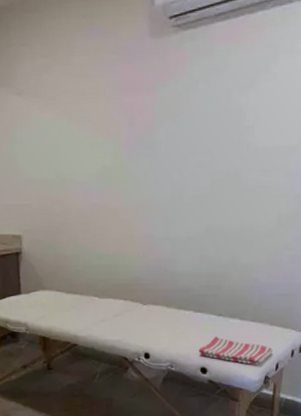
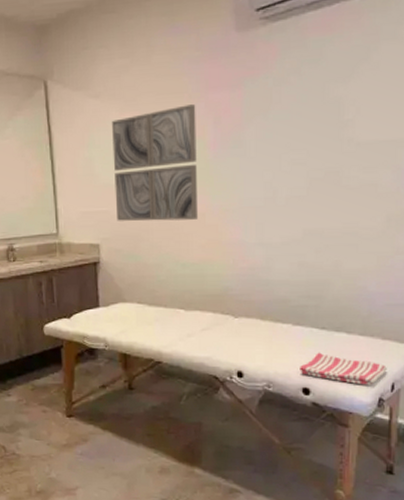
wall art: none [34,106,113,215] -> present [112,104,199,221]

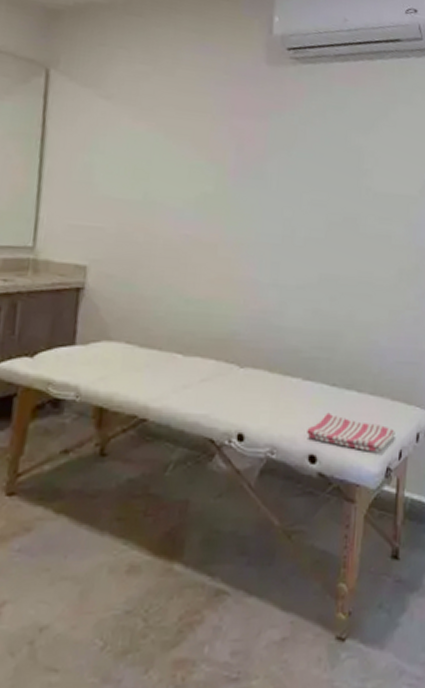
wall art: present [112,104,199,221] -> none [113,125,219,250]

